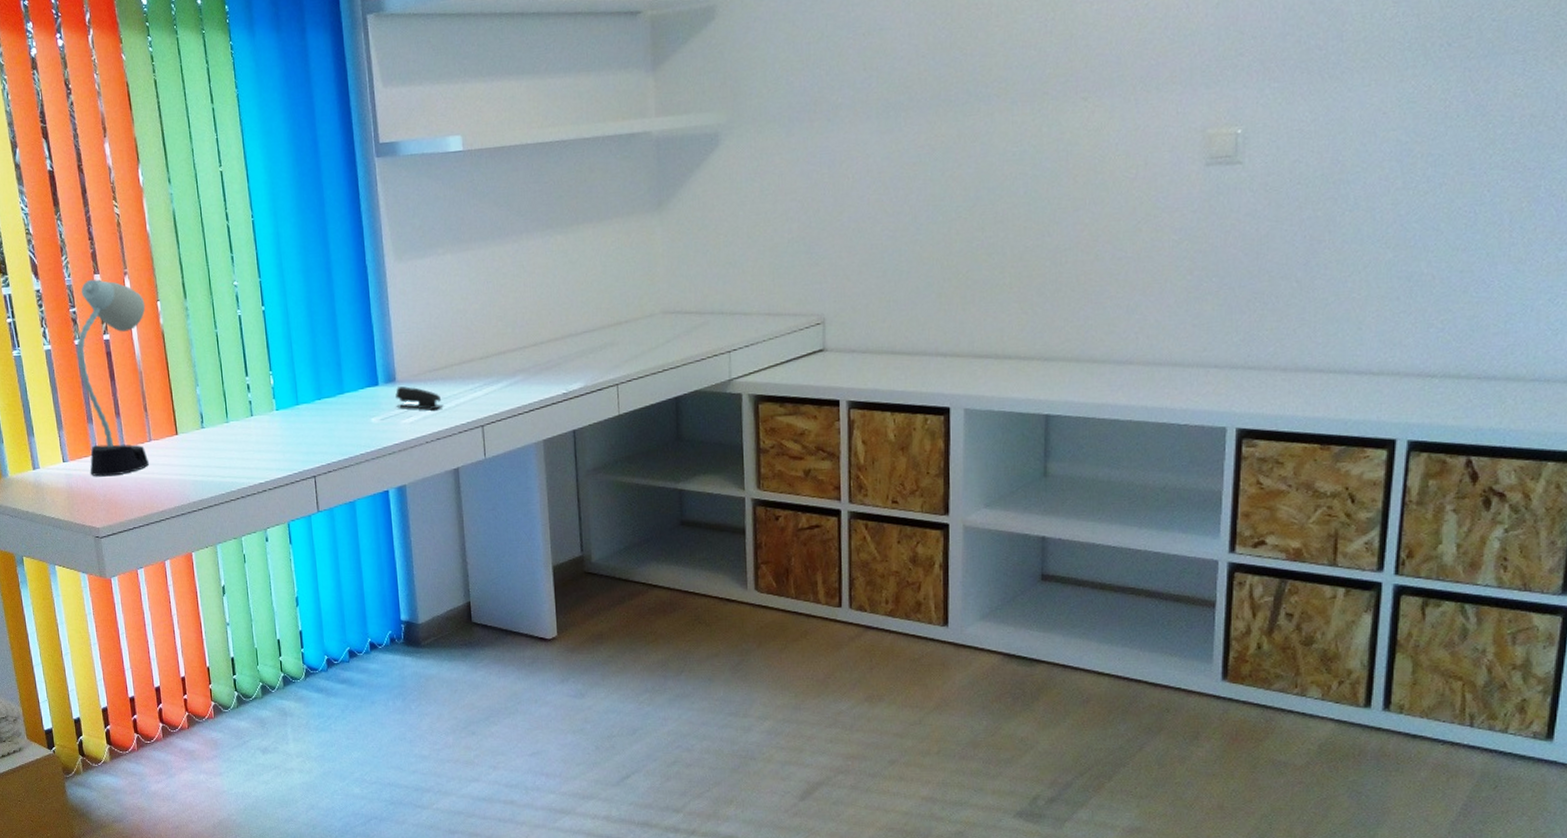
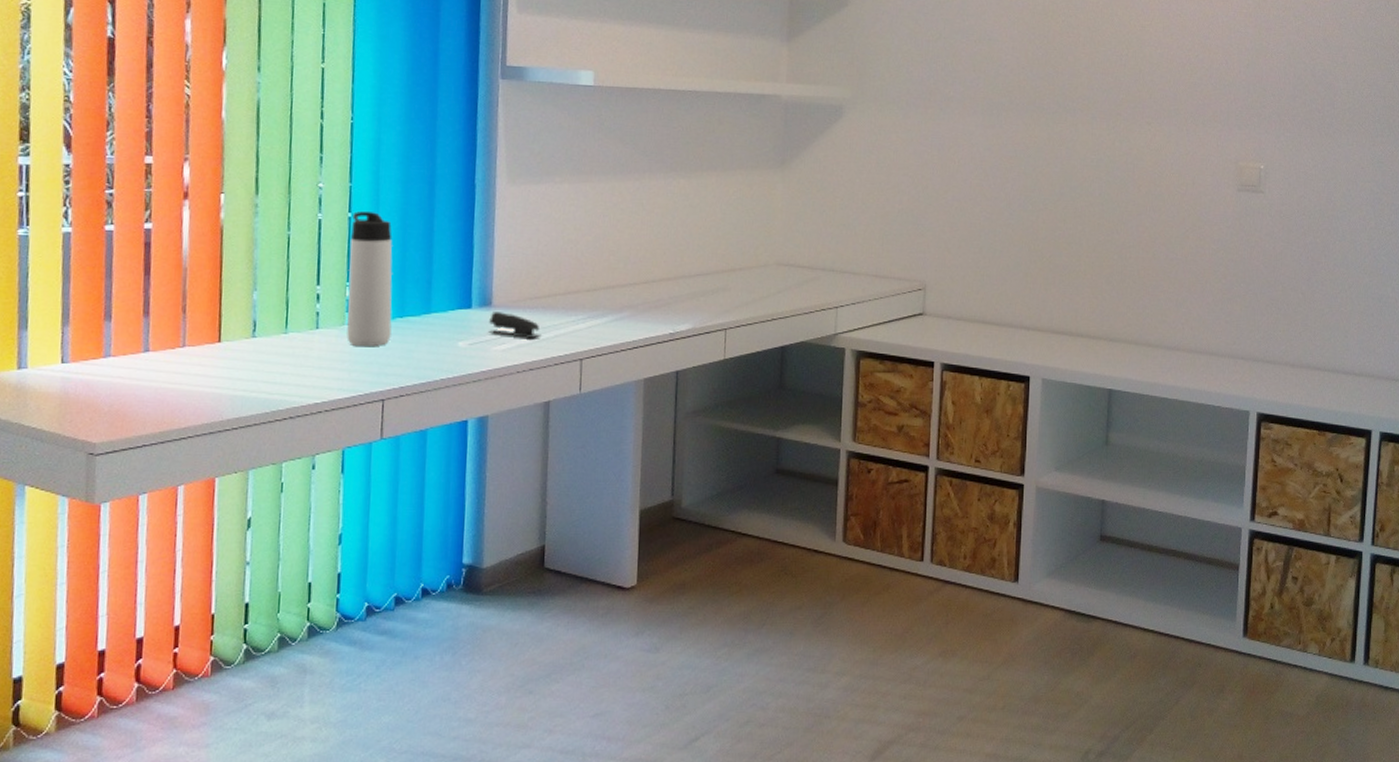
desk lamp: present [77,279,149,477] -> none [96,160,205,384]
thermos bottle: none [266,303,313,429] -> present [346,211,393,346]

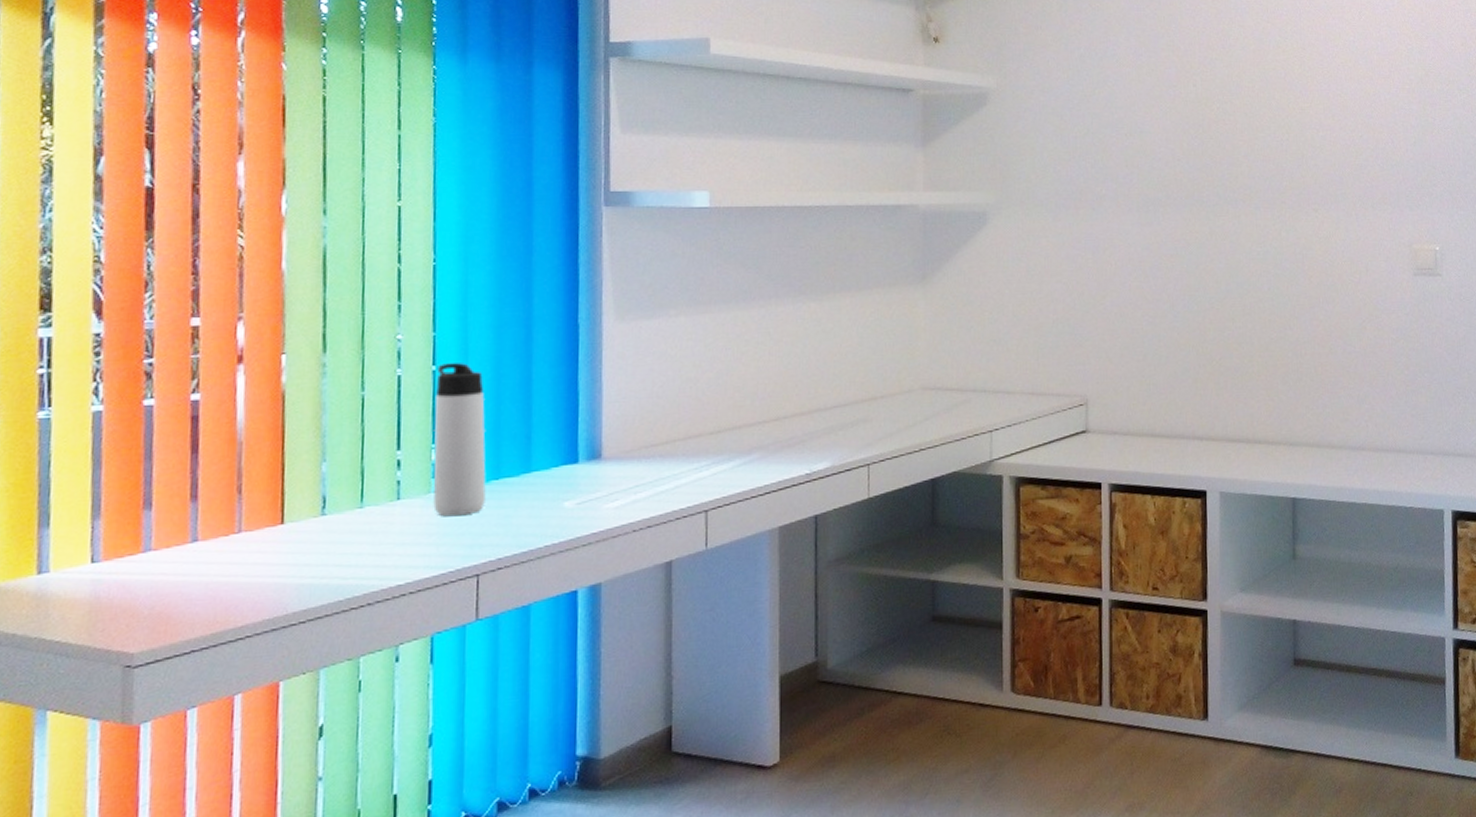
stapler: present [489,312,542,338] -> none [599,464,660,492]

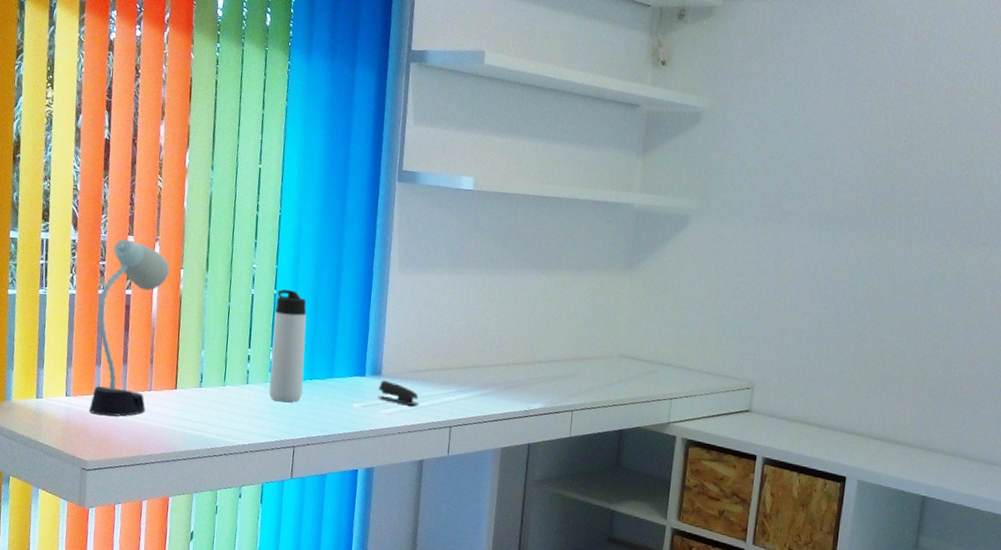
desk lamp: none [133,323,263,582] -> present [89,239,170,417]
stapler: none [599,464,660,492] -> present [378,380,419,406]

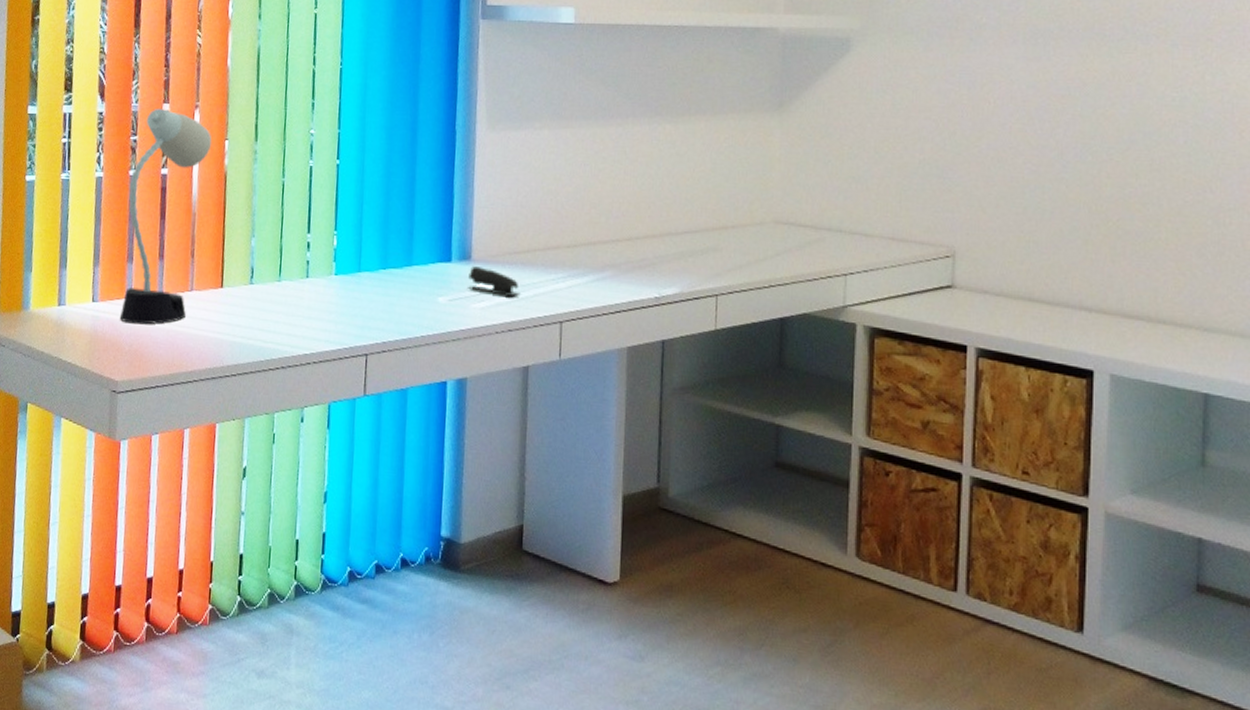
thermos bottle: present [269,289,307,402] -> none [334,158,377,298]

